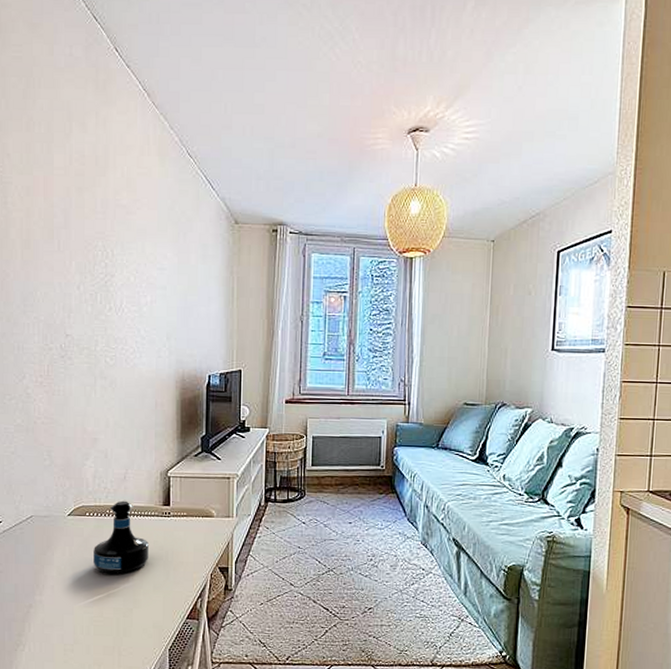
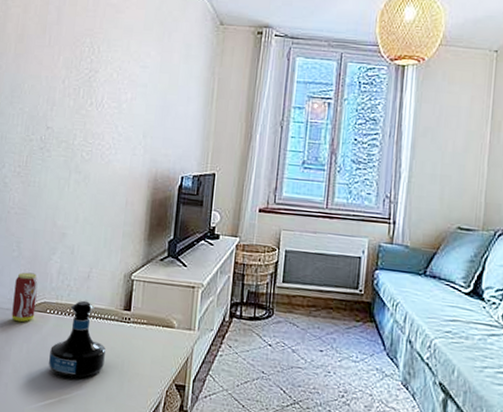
beverage can: none [50,479,74,528] -> present [11,272,38,323]

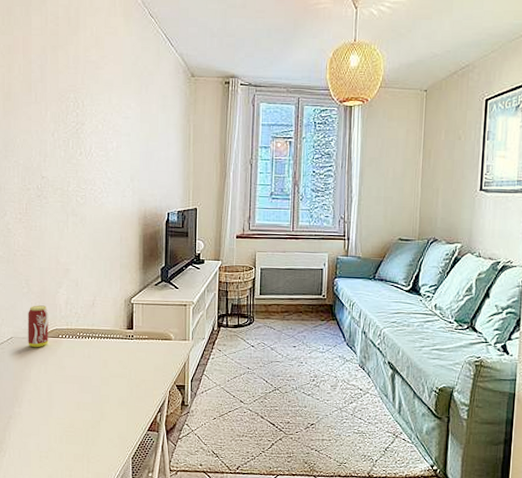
tequila bottle: present [49,300,106,380] -> none [66,324,114,391]

